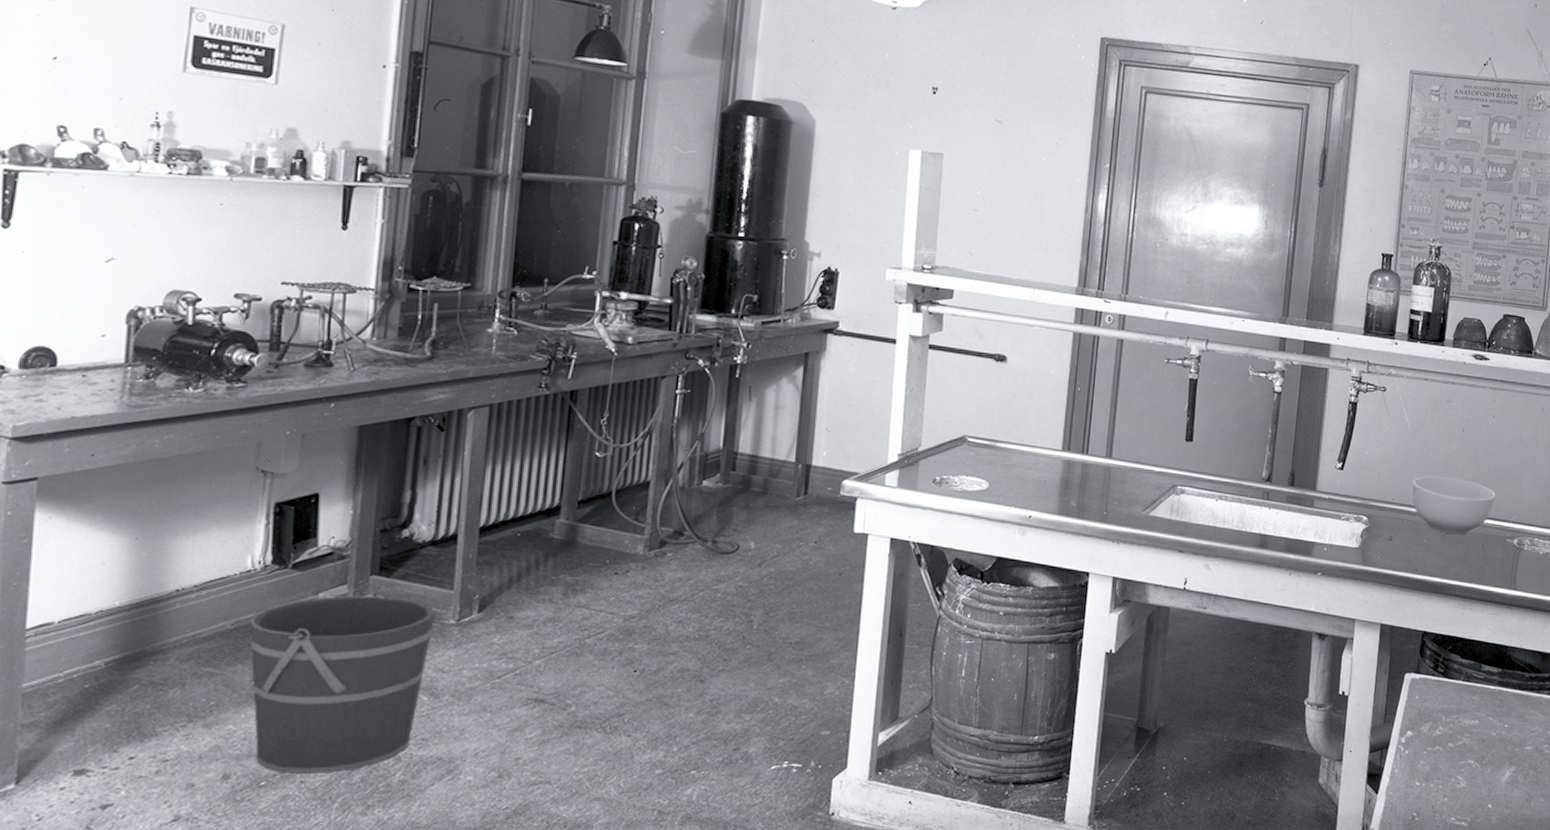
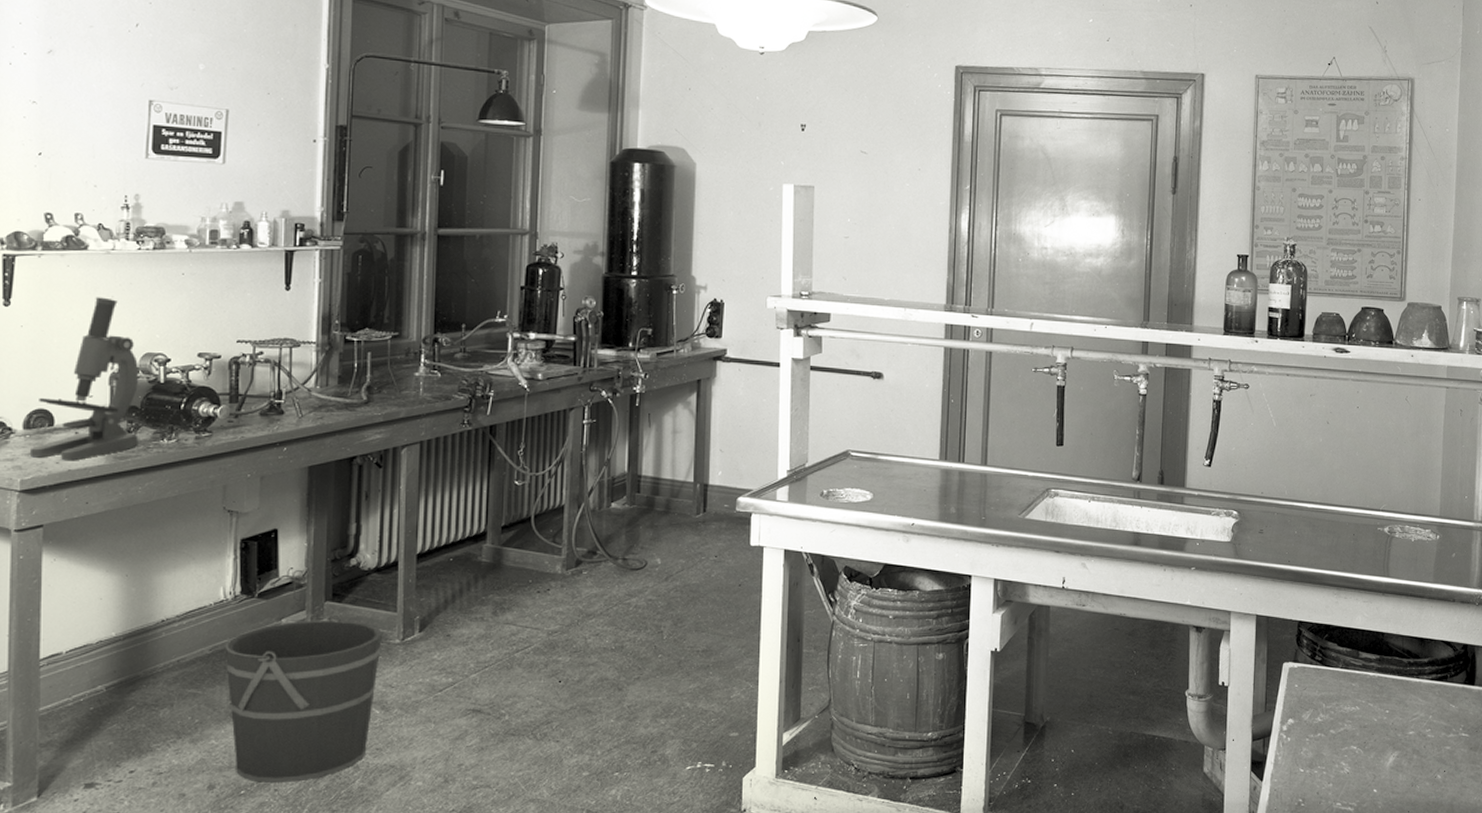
microscope: none [25,224,164,407] -> present [29,297,139,461]
bowl: present [1412,476,1496,535] -> none [1280,469,1364,525]

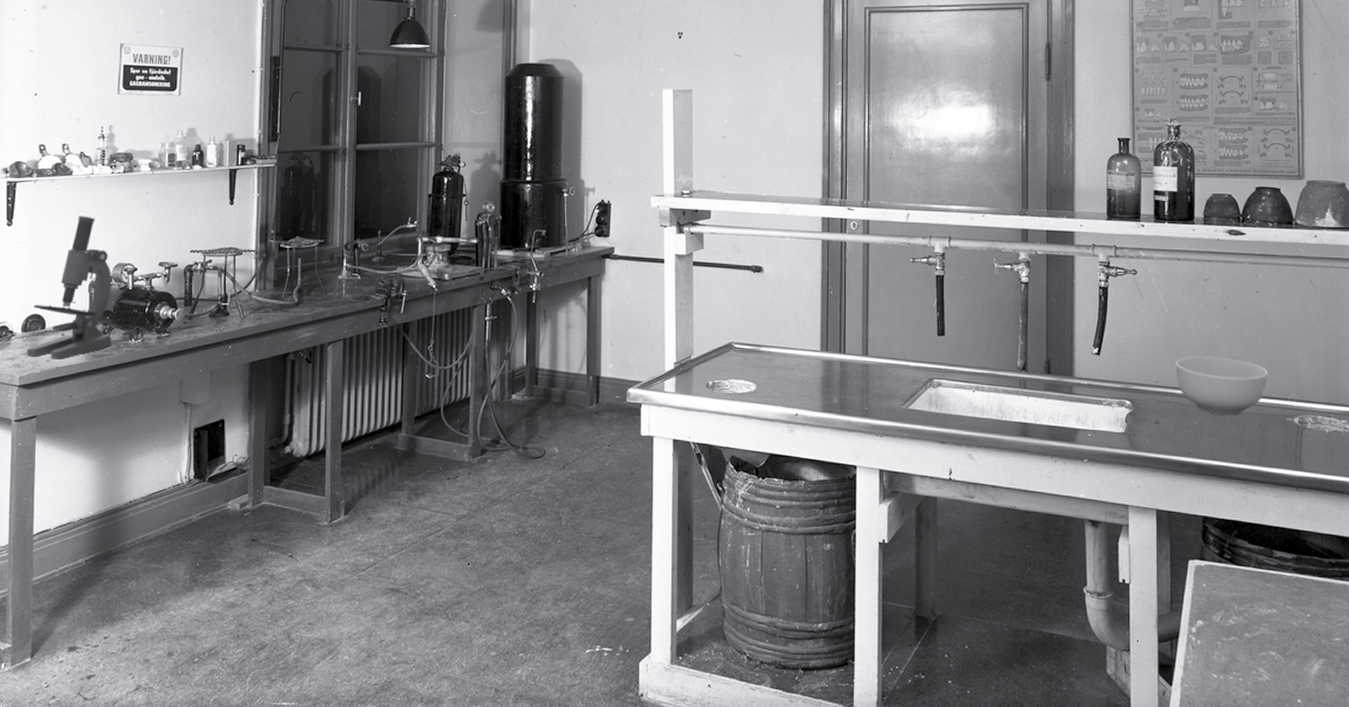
bucket: present [225,613,382,783] -> none [181,496,312,652]
bowl: none [1280,469,1364,525] -> present [1176,357,1269,416]

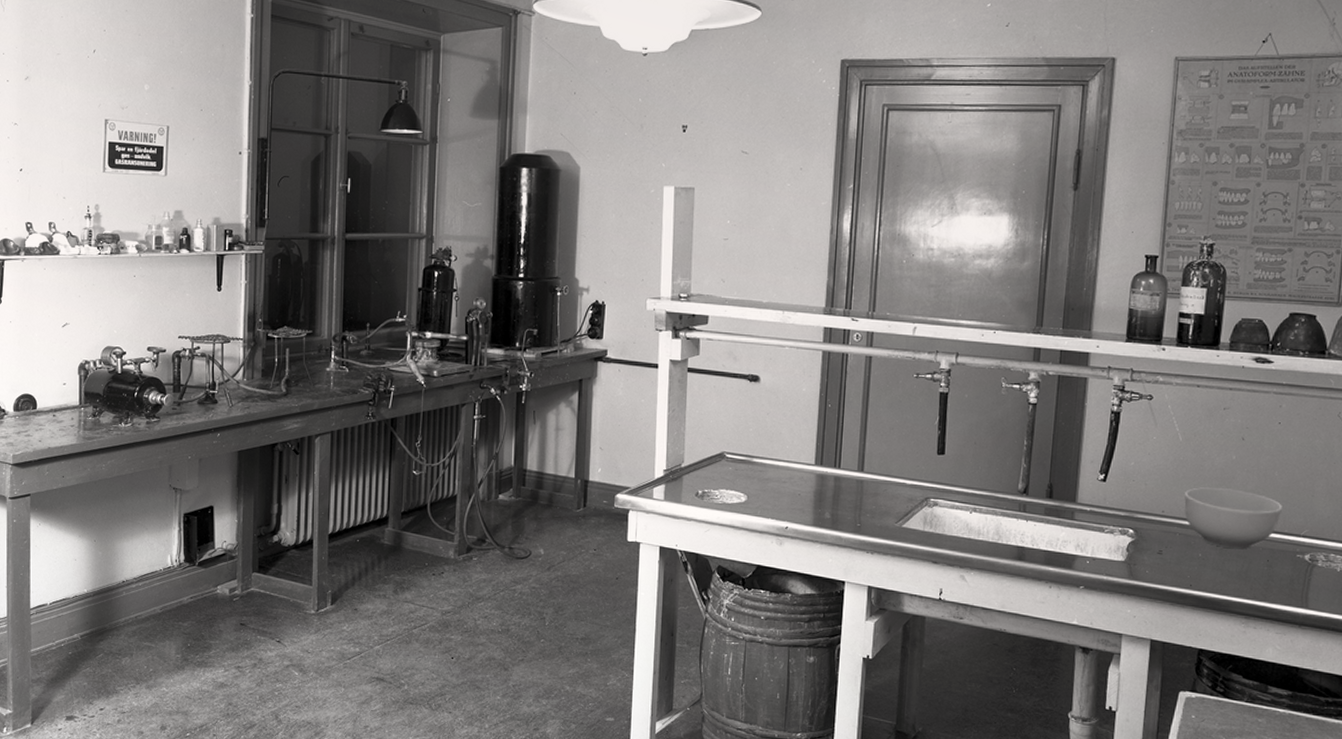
microscope: present [26,216,112,359] -> none [18,297,102,440]

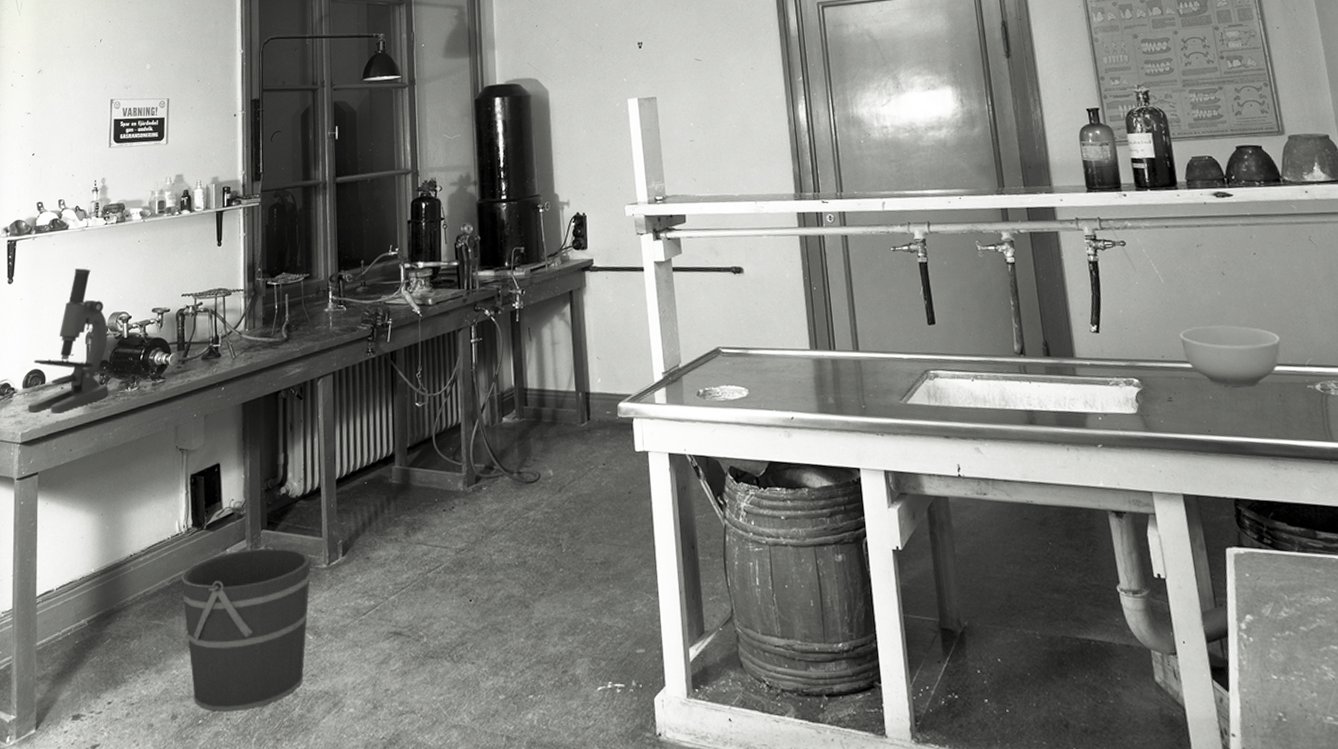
microscope: none [18,297,102,440] -> present [27,268,109,414]
bucket: none [172,583,300,729] -> present [181,541,311,712]

